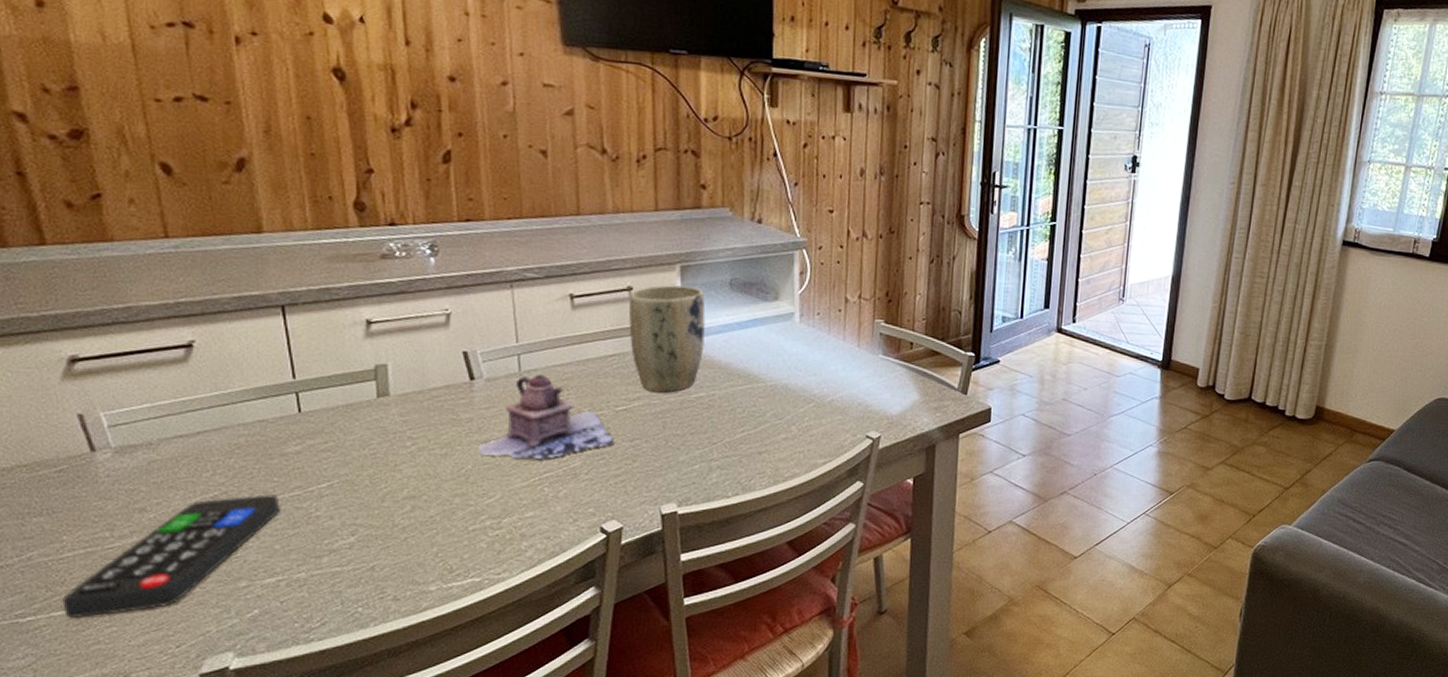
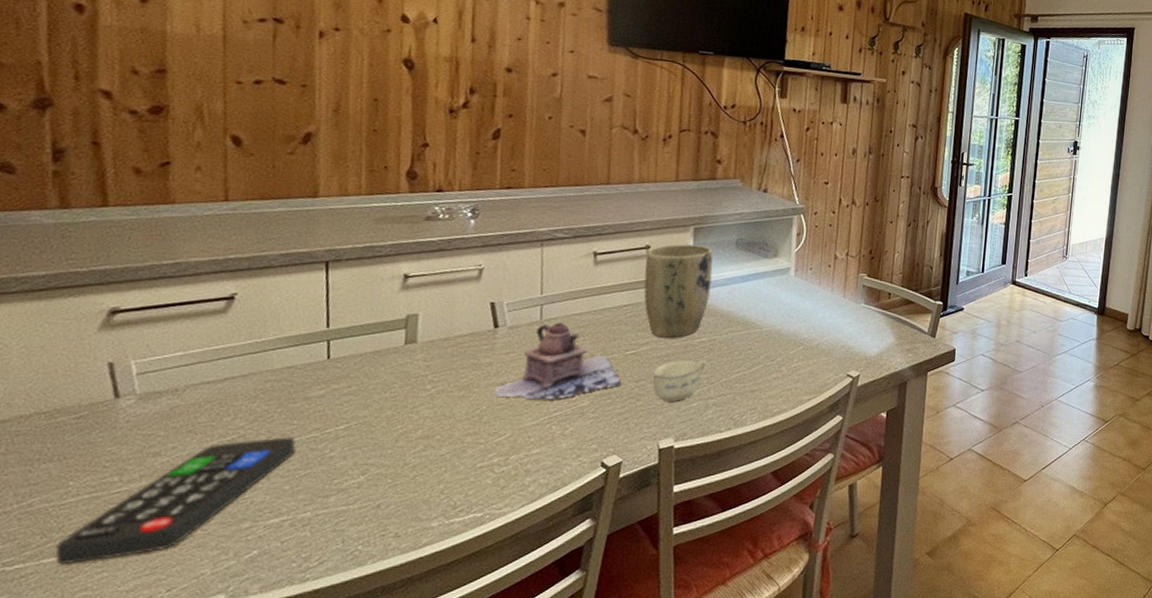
cup: none [648,416,708,463] -> present [653,359,708,401]

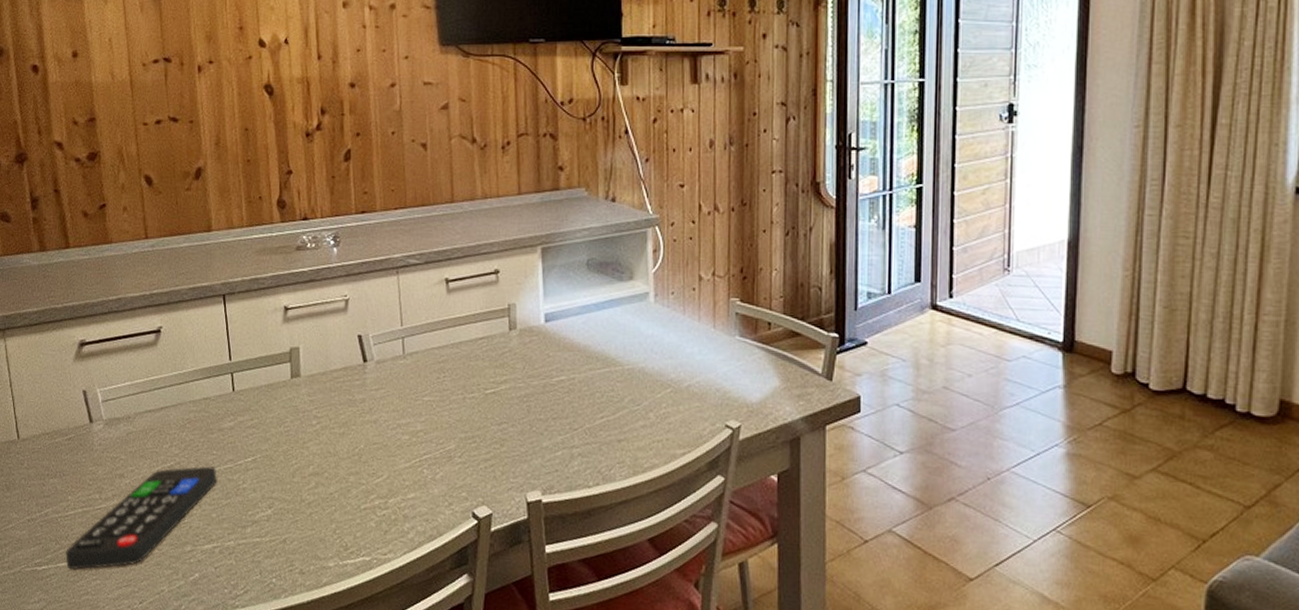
teapot: present [494,322,622,400] -> none [369,357,484,442]
plant pot: present [644,244,713,338] -> none [496,267,565,376]
cup: present [653,359,708,401] -> none [514,401,569,449]

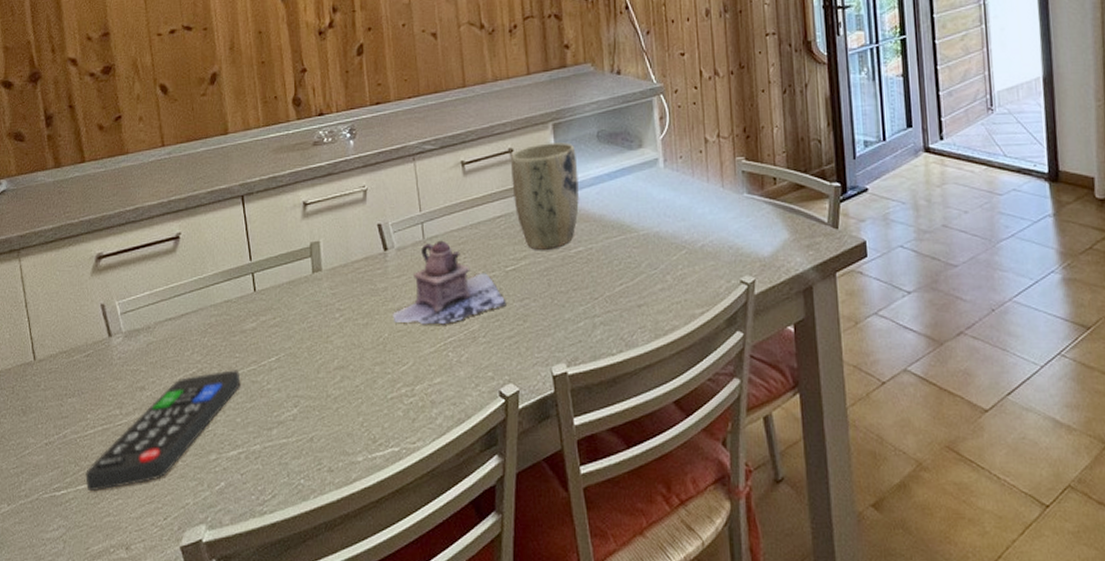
teapot: none [369,357,484,442] -> present [393,240,507,325]
plant pot: none [496,267,565,376] -> present [510,142,579,250]

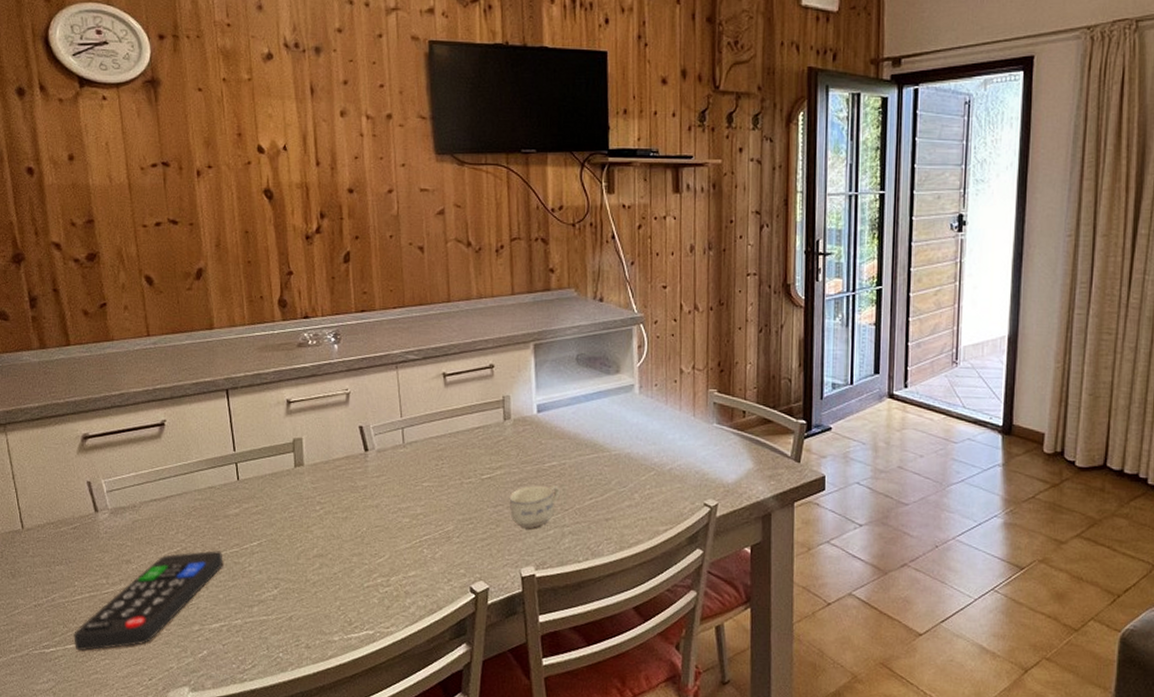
teapot: present [393,240,507,325] -> none [371,445,481,524]
plant pot: present [510,142,579,250] -> none [491,362,556,462]
cup: none [535,271,588,321] -> present [509,484,560,528]

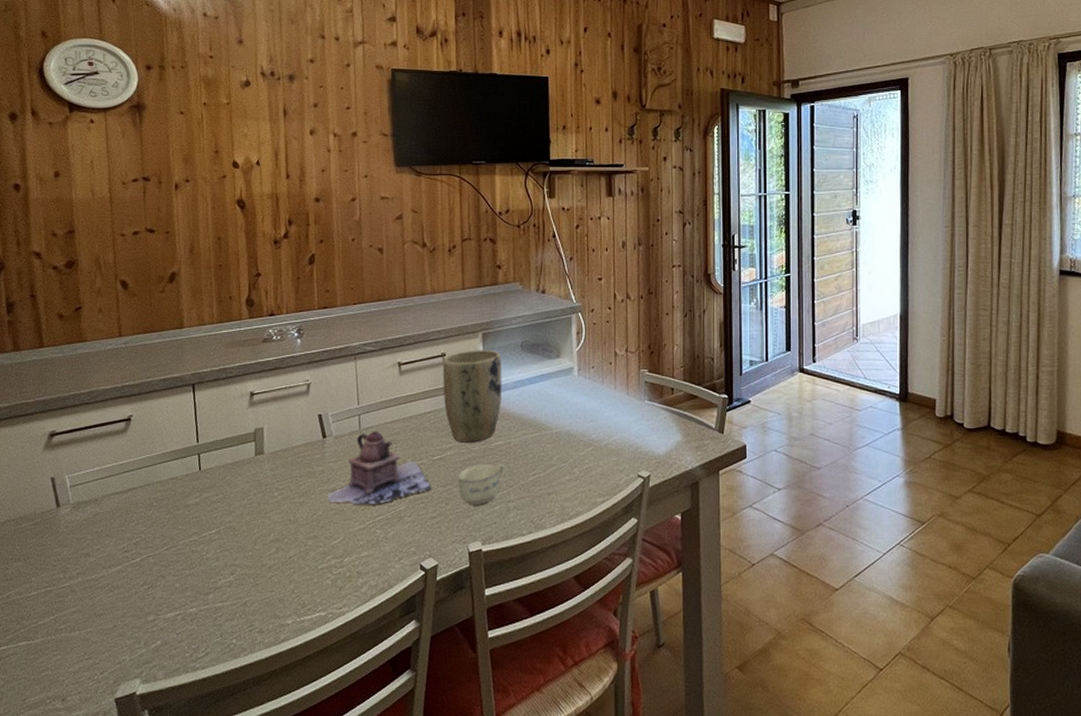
remote control: present [73,551,224,651] -> none [26,540,182,647]
teapot: none [371,445,481,524] -> present [327,431,431,505]
plant pot: none [491,362,556,462] -> present [442,350,502,443]

